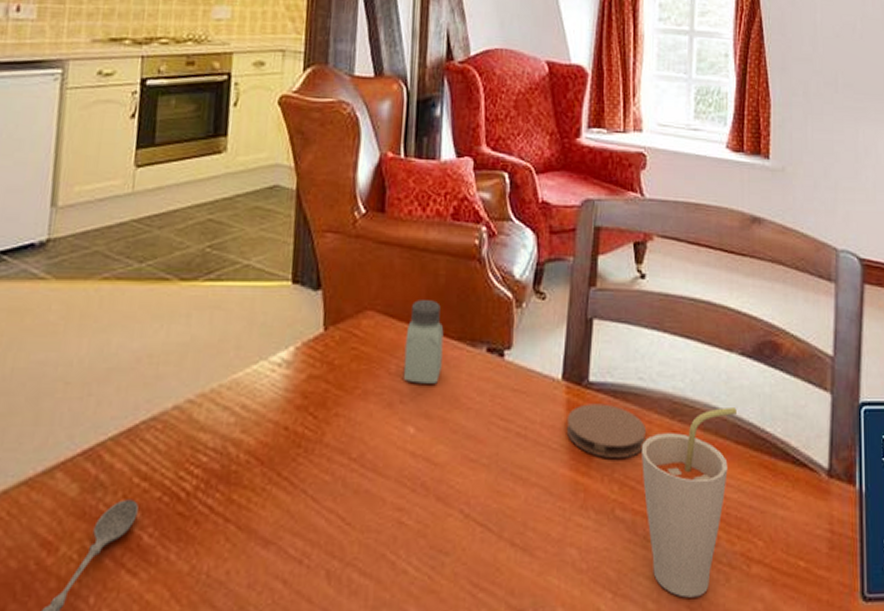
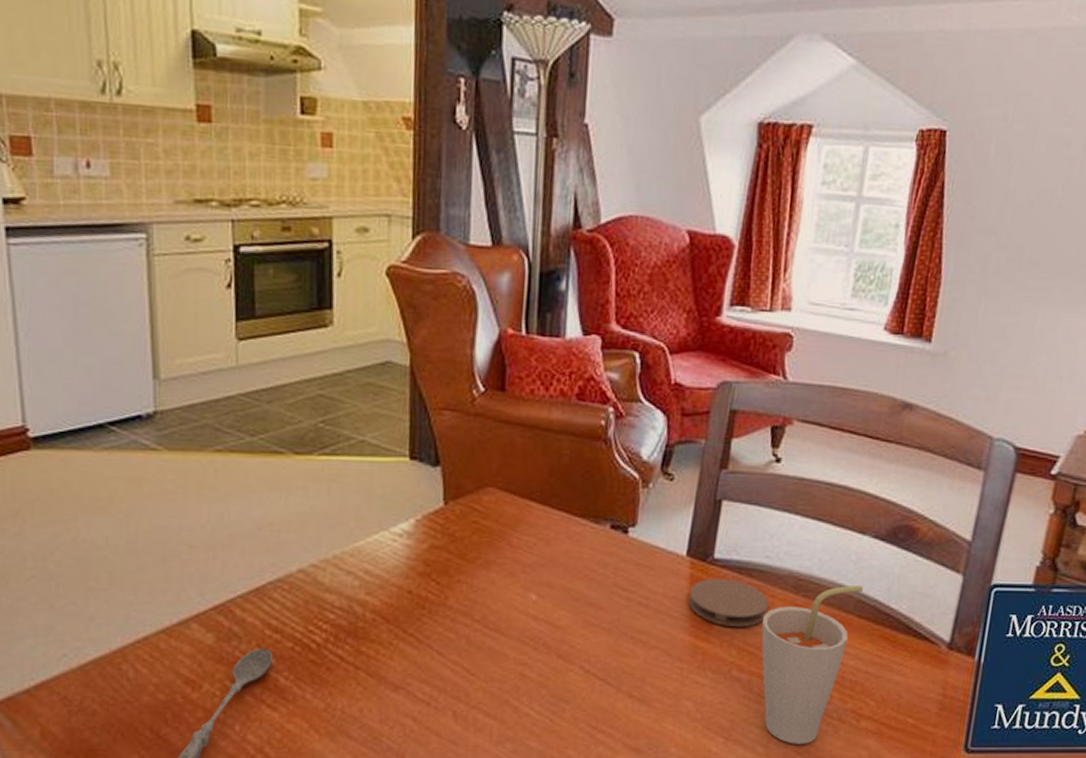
saltshaker: present [403,300,444,384] -> none [525,478,567,556]

